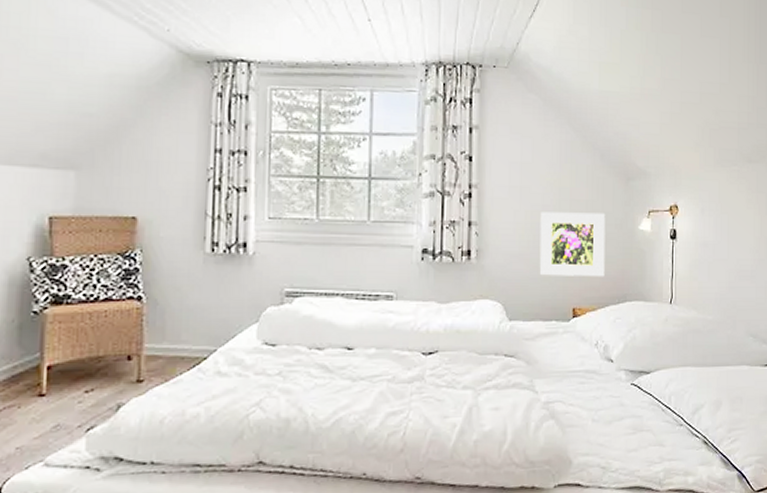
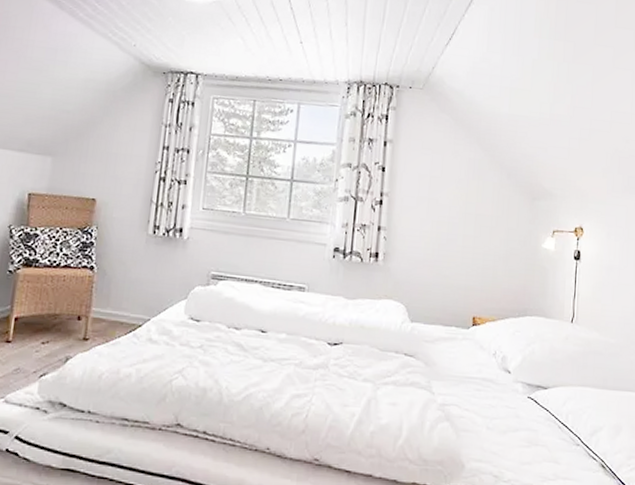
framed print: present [539,212,606,277] -> none [442,223,510,290]

